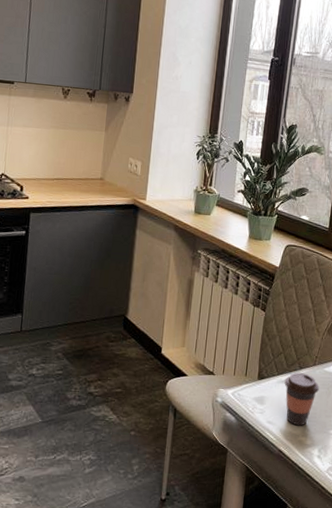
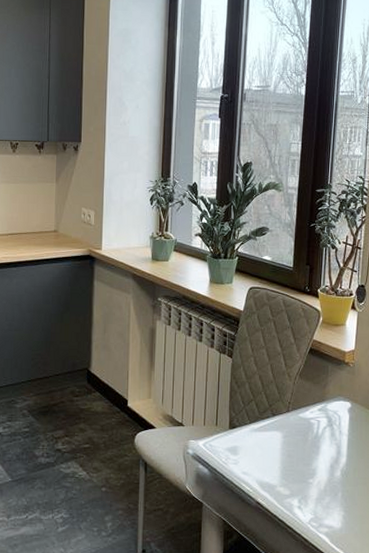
coffee cup: present [284,372,319,426] -> none [257,420,295,476]

